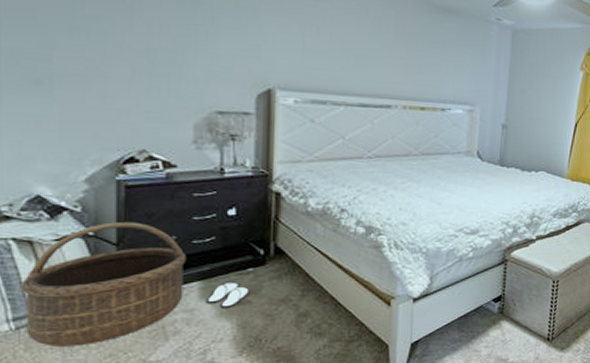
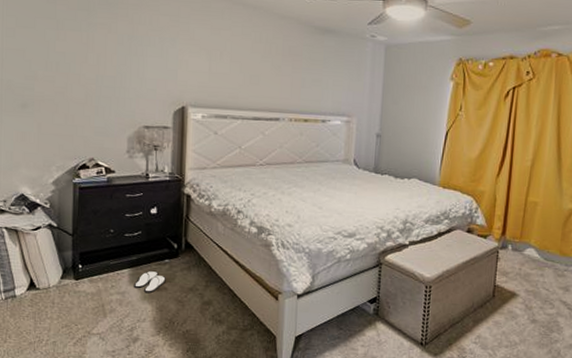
basket: present [20,221,187,346] -> none [9,216,121,316]

